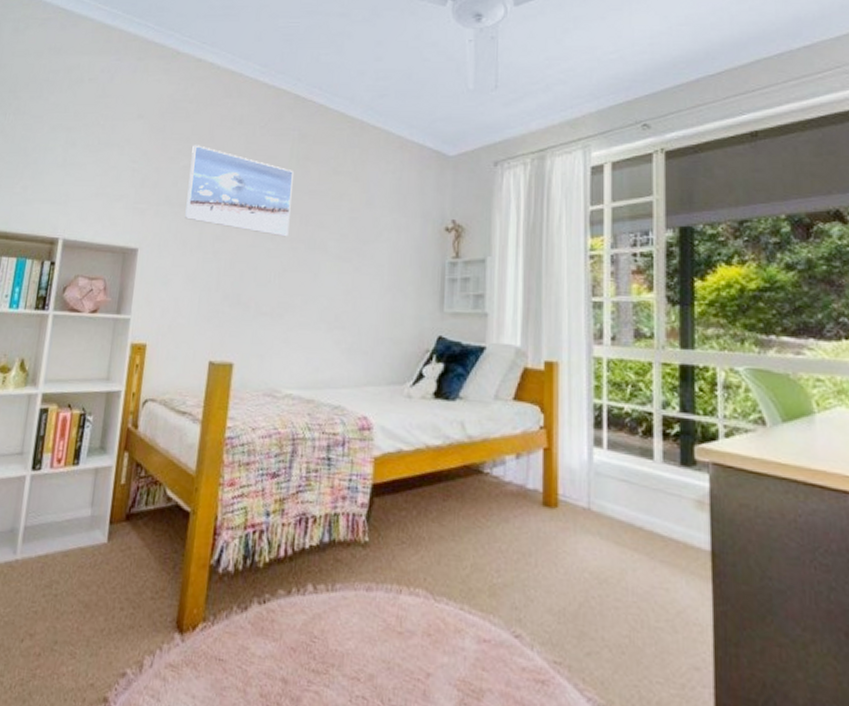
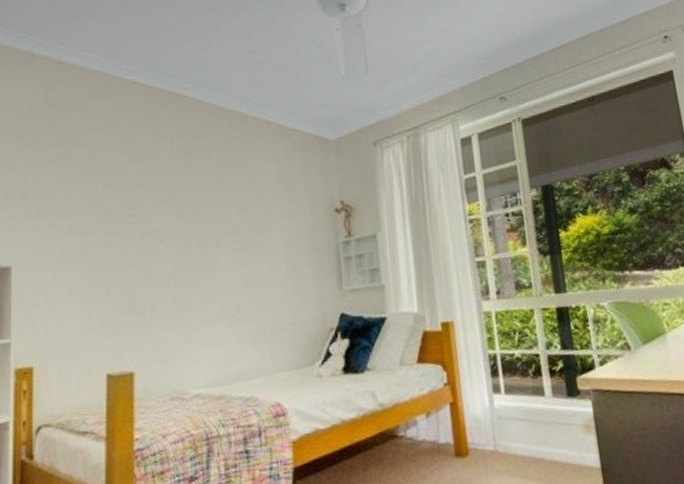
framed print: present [185,145,293,237] -> none [62,150,178,236]

